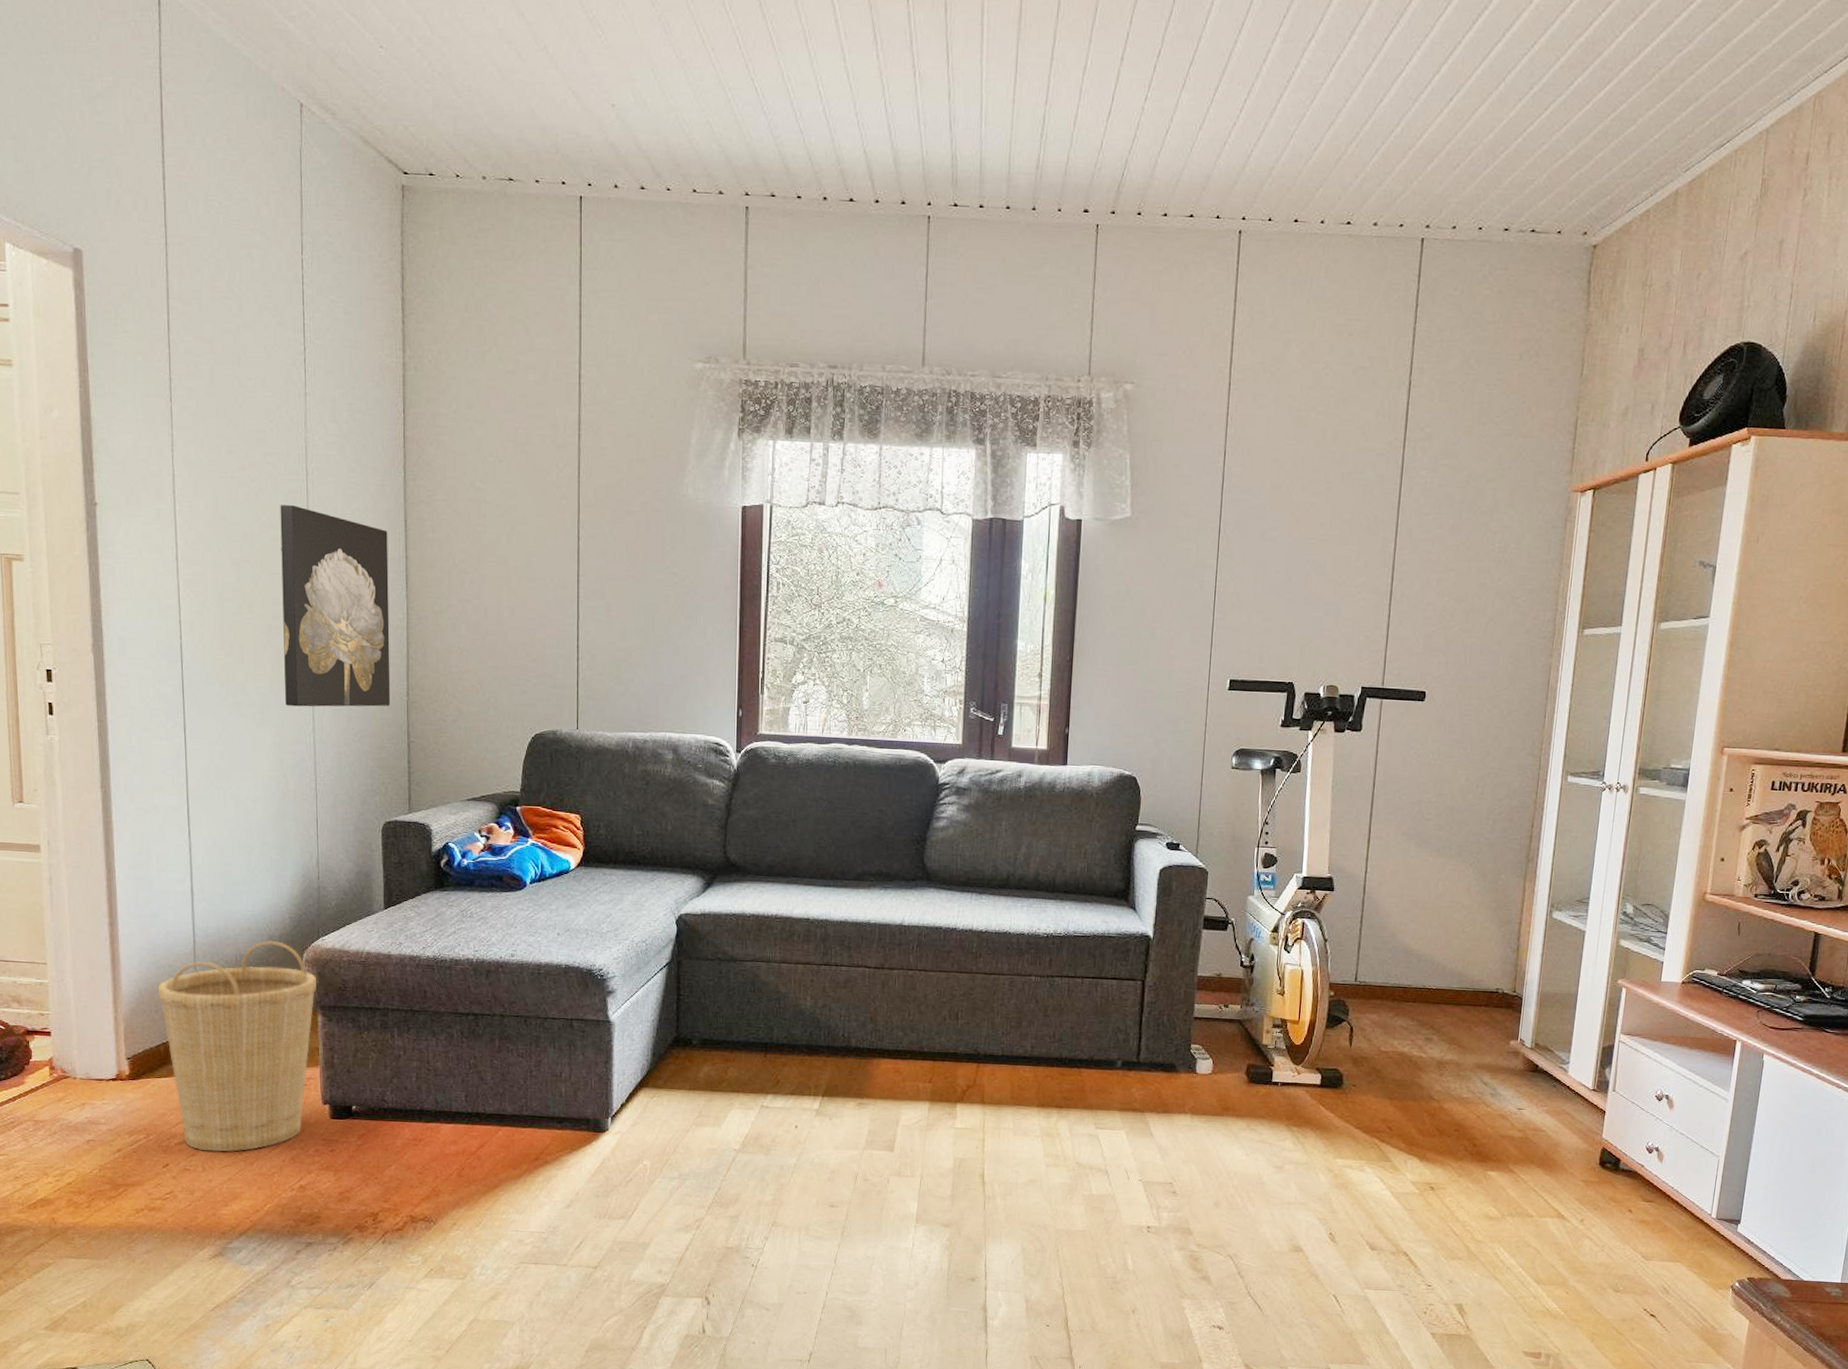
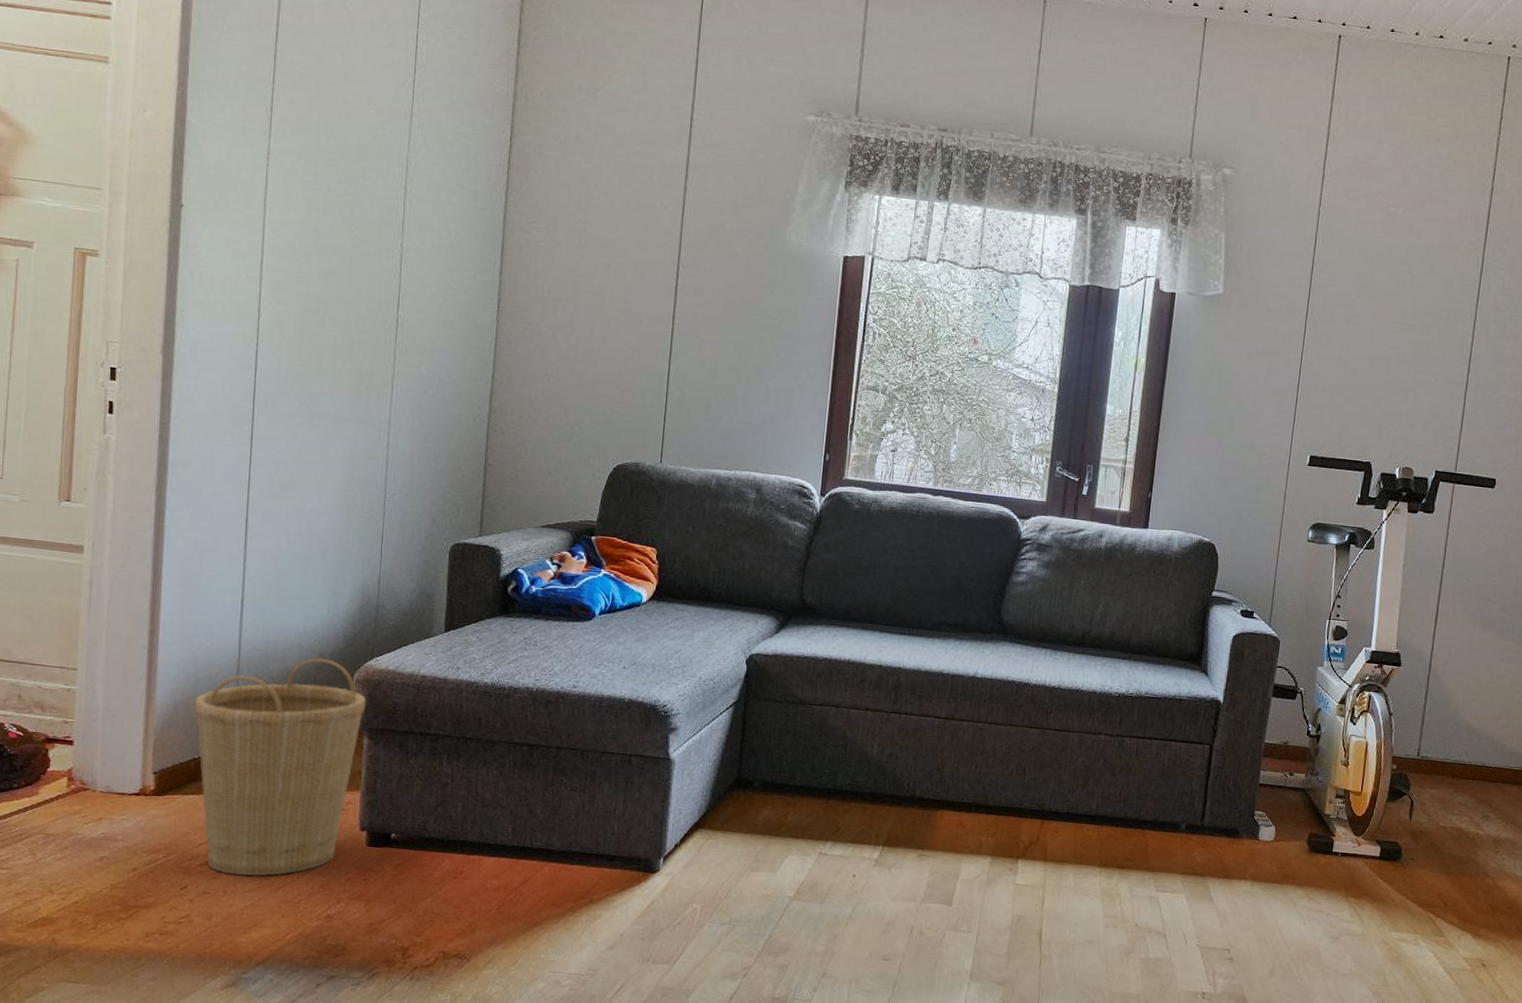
wall art: present [280,505,391,707] -> none [361,220,484,428]

